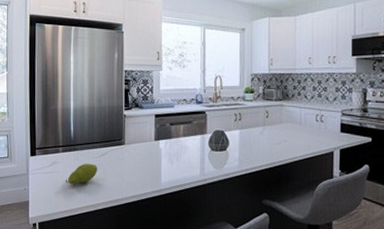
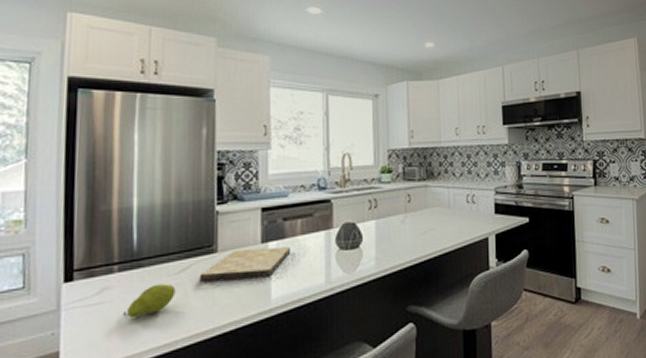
cutting board: none [113,144,175,166] -> present [199,247,290,281]

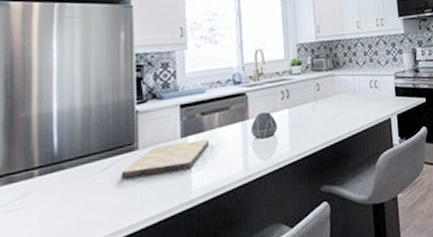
fruit: present [122,283,176,318] -> none [43,183,98,221]

